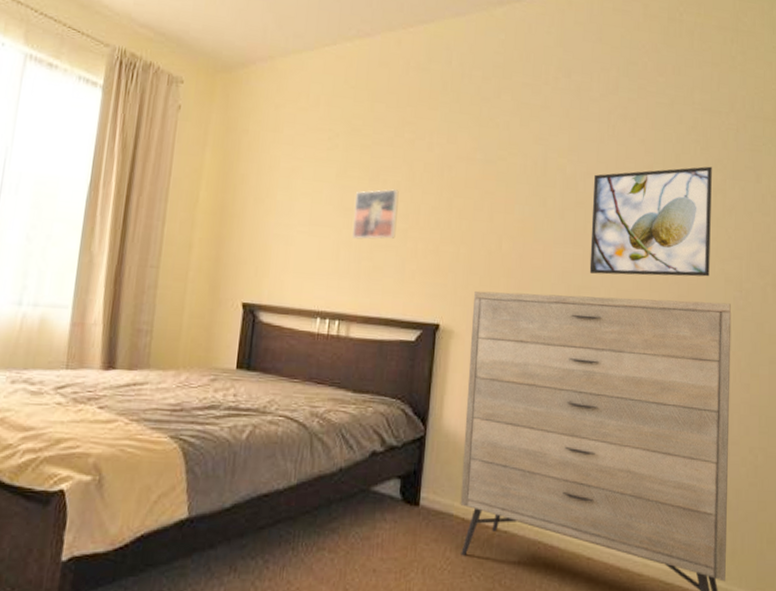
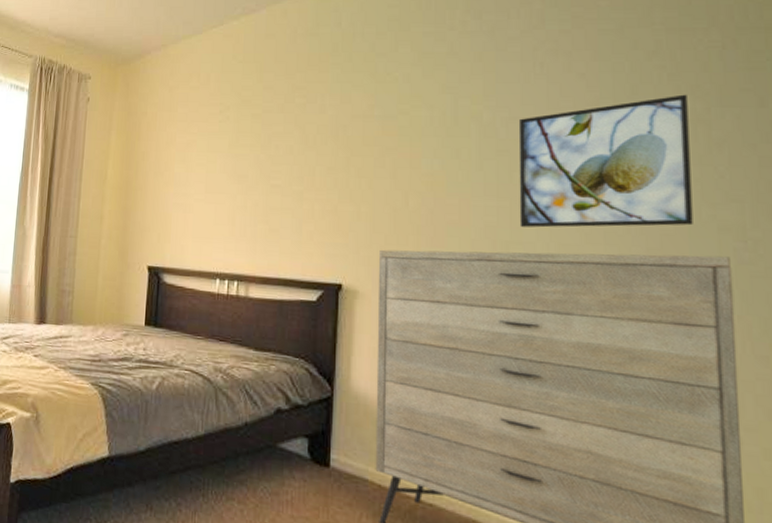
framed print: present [353,189,399,240] -> none [247,154,292,204]

